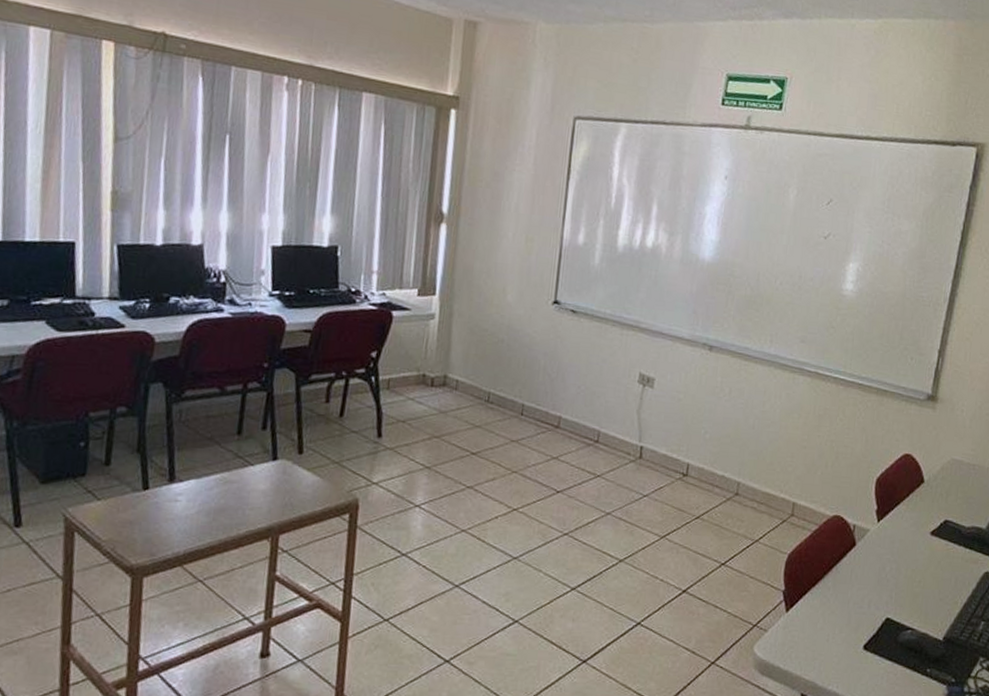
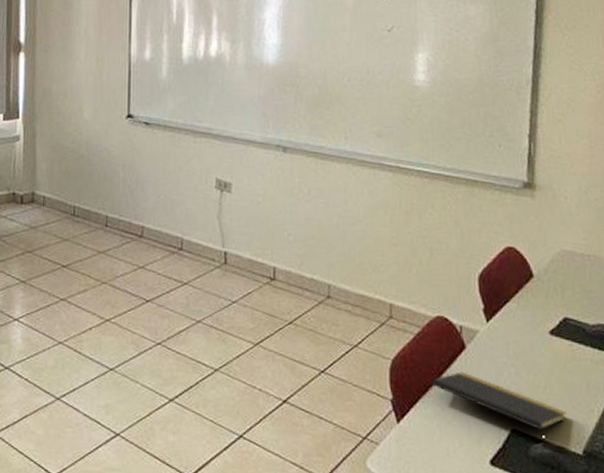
notepad: none [822,566,935,632] -> present [432,371,567,445]

